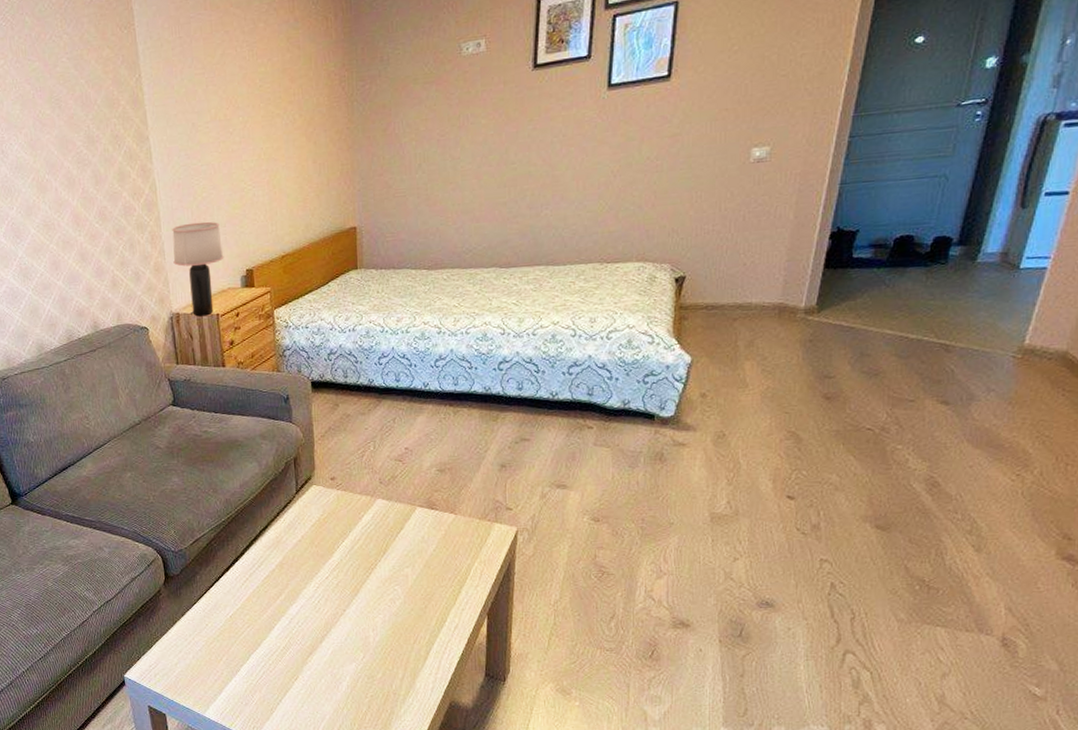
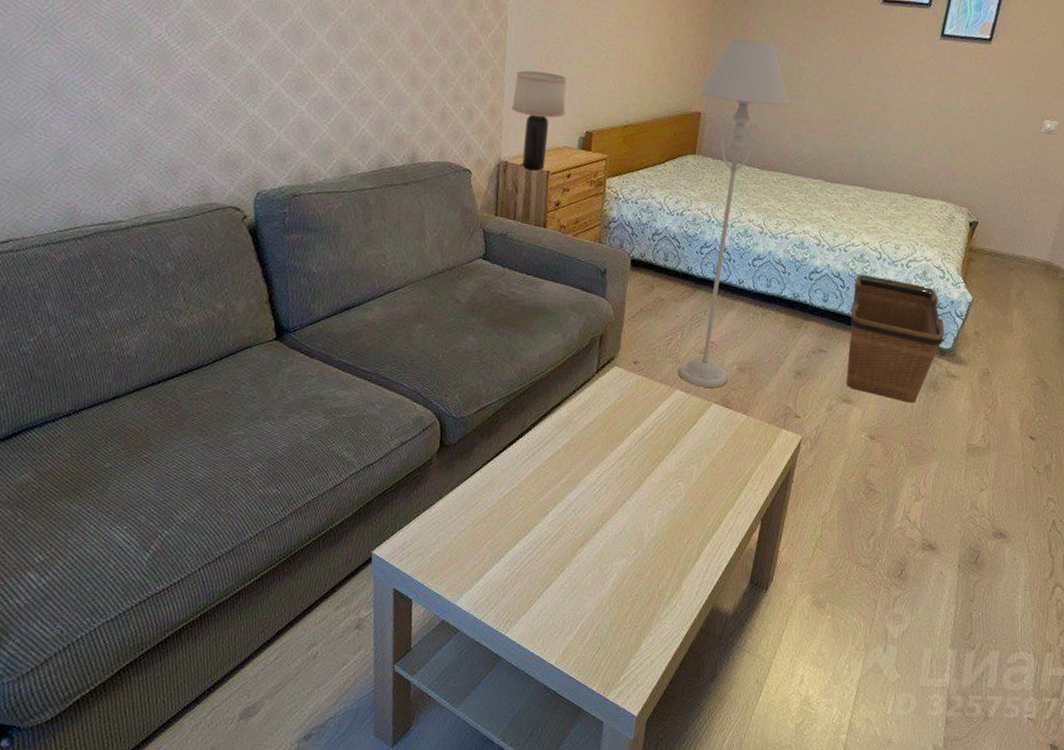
floor lamp: none [351,141,448,494] -> present [678,39,790,389]
bicycle basket: none [550,354,663,479] -> present [846,274,945,403]

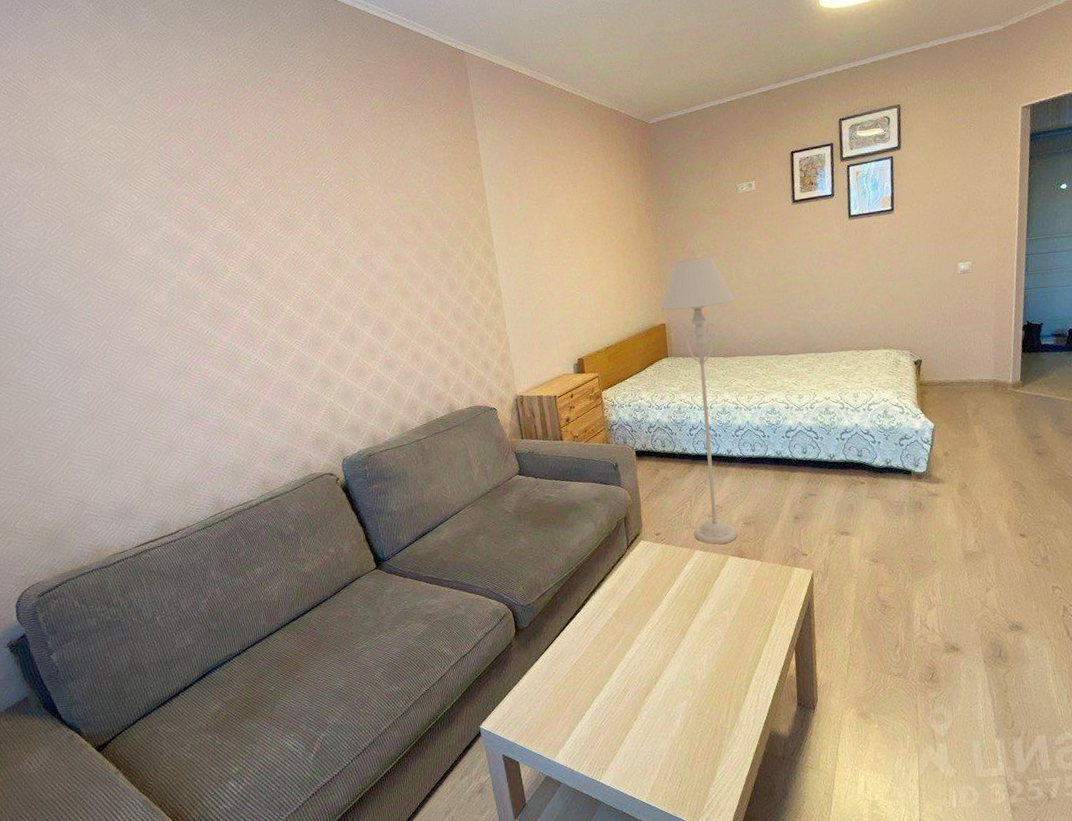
table lamp: present [511,70,567,171] -> none [515,320,559,398]
bicycle basket: present [846,274,945,403] -> none [826,423,917,525]

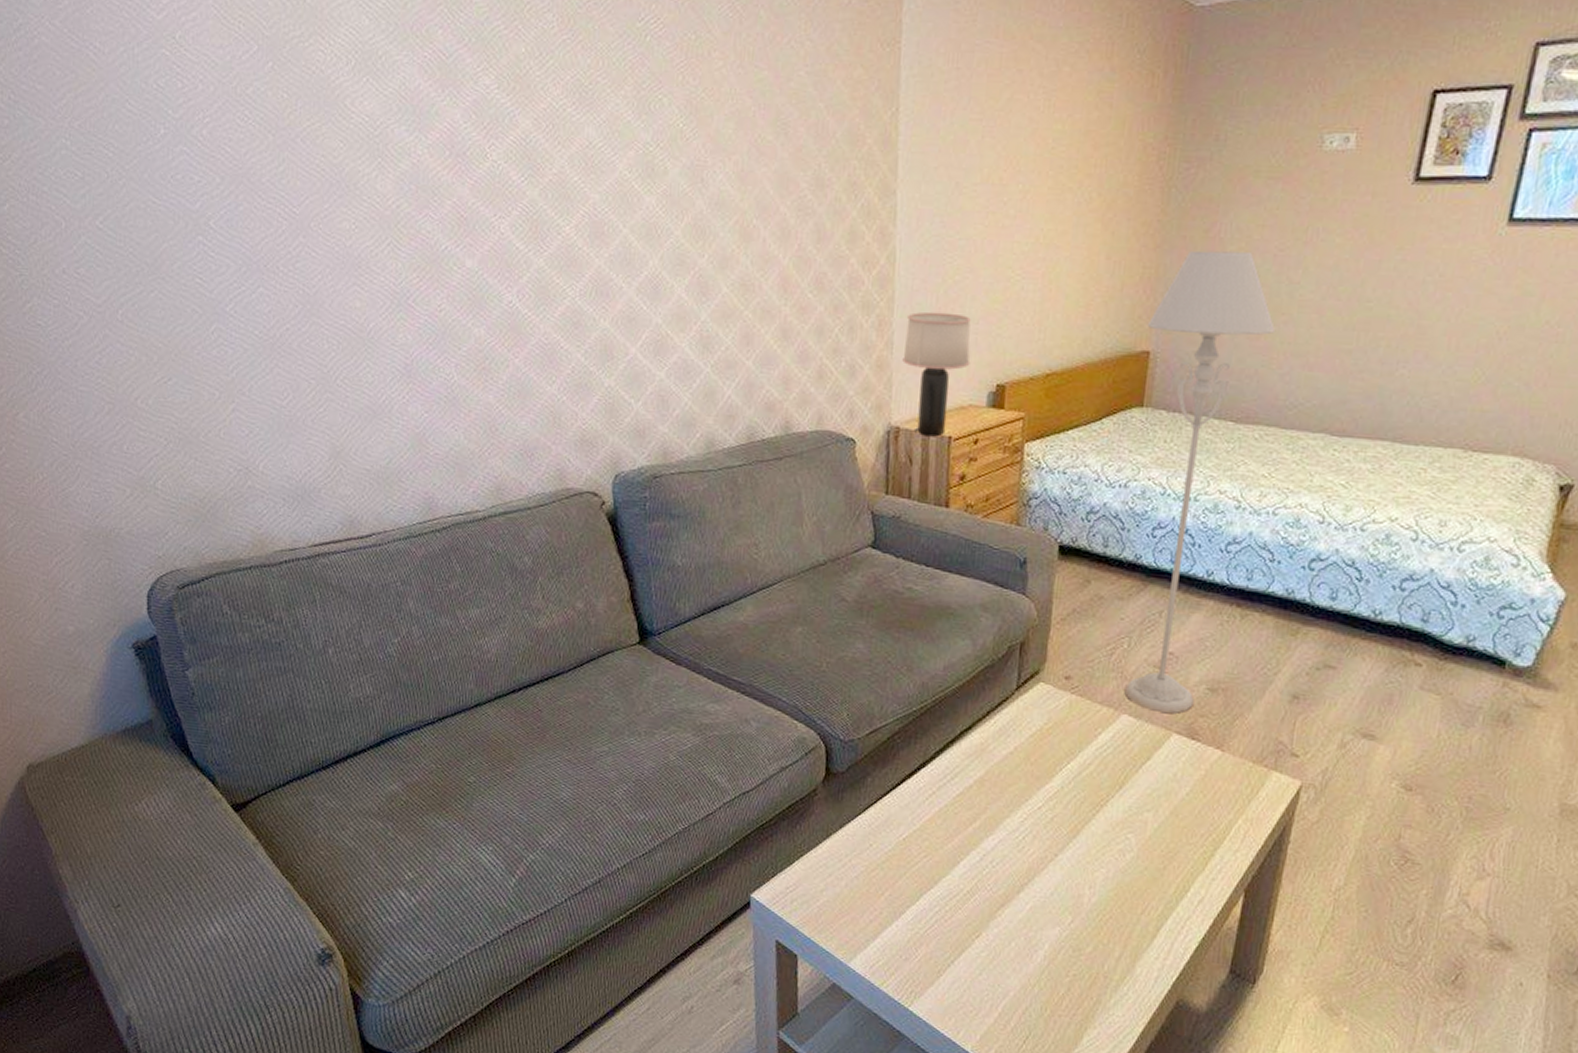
table lamp: none [515,320,559,398] -> present [902,311,971,437]

